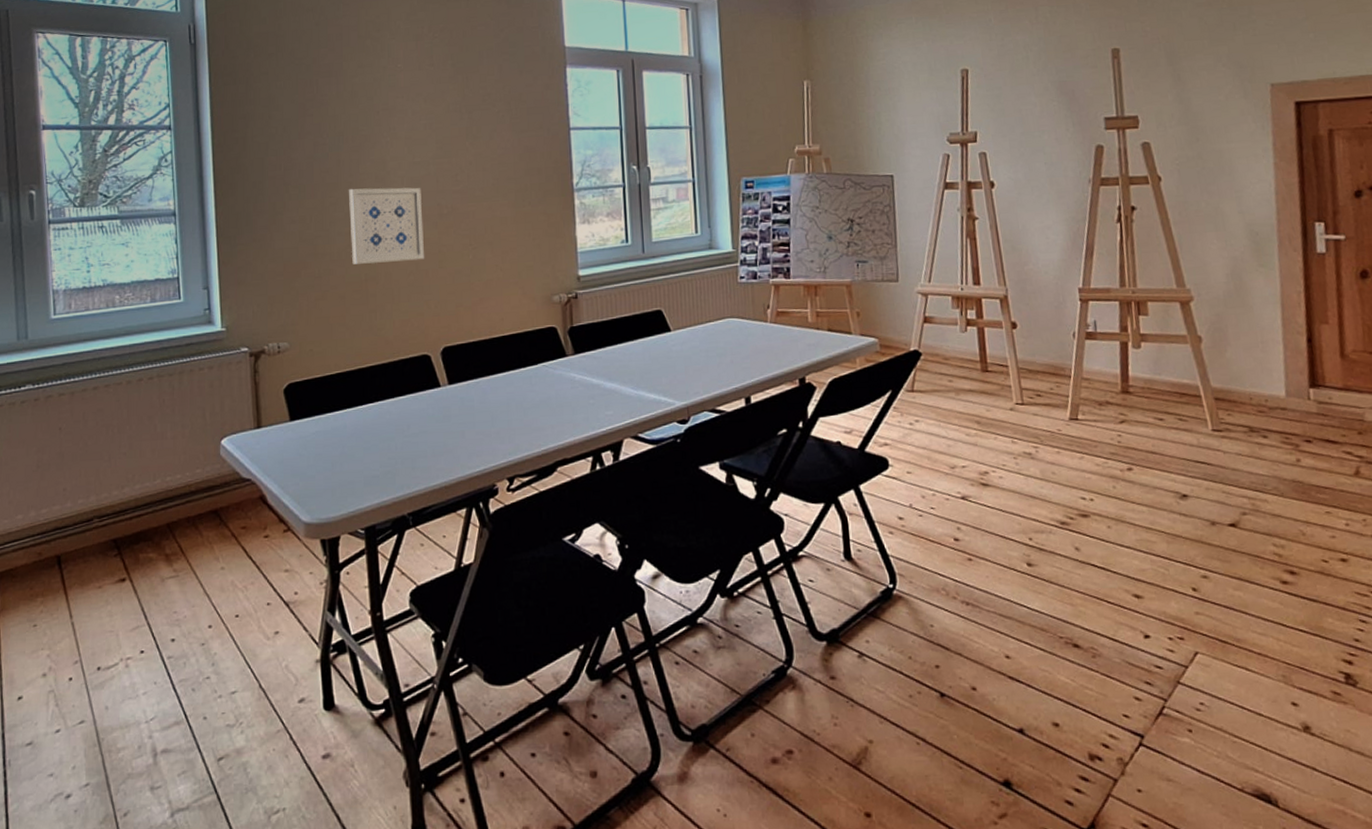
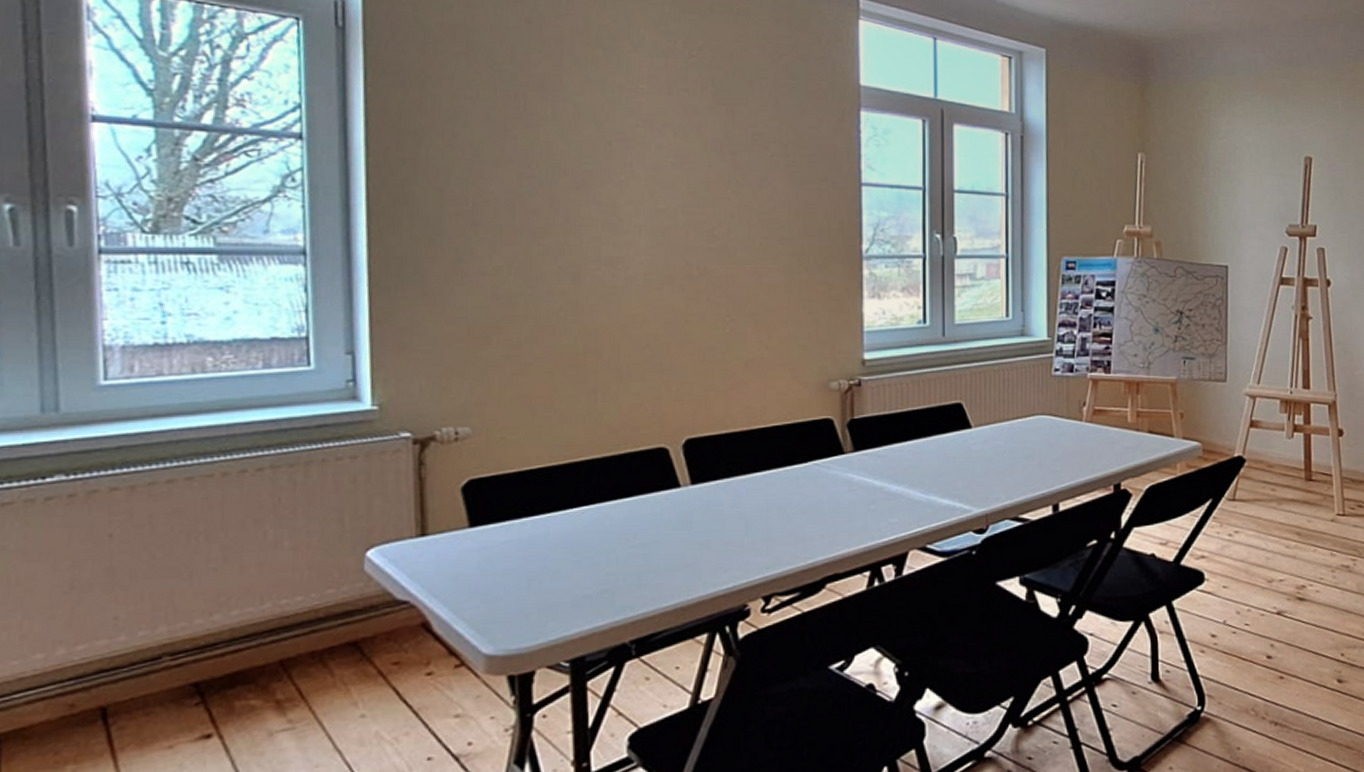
wall art: present [349,187,424,265] -> none [564,236,666,332]

